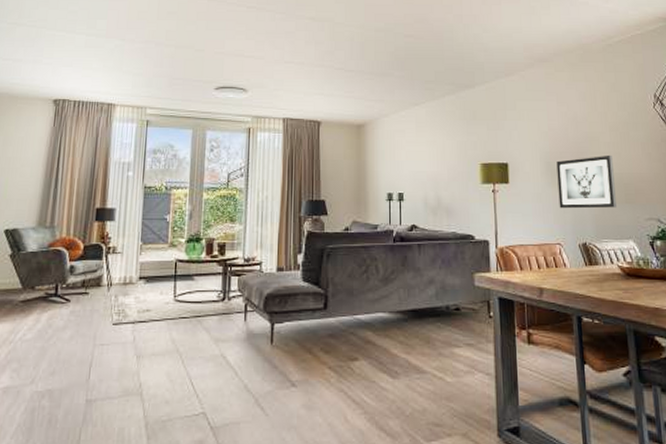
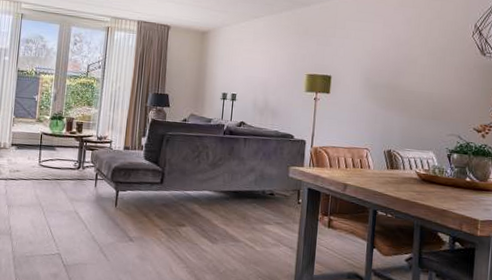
wall art: present [556,154,617,209] -> none [371,75,427,123]

